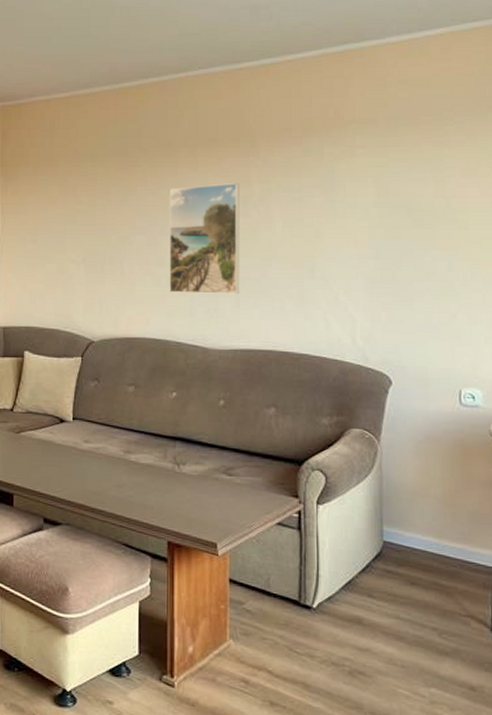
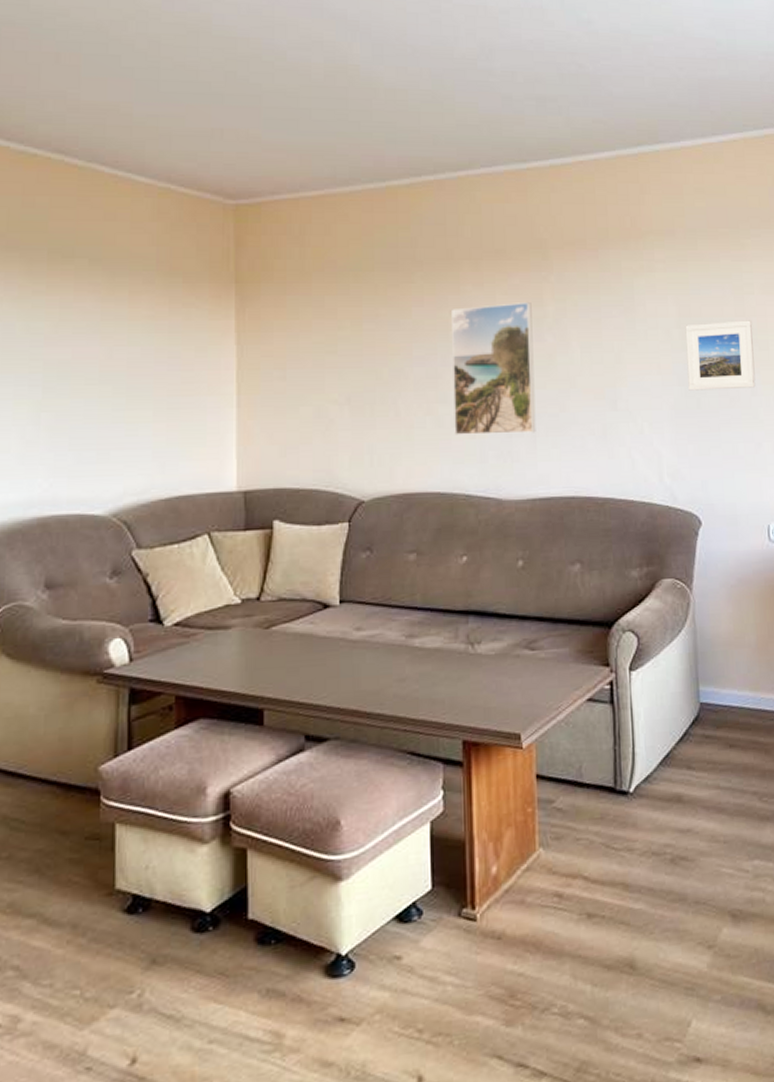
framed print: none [383,201,453,264] -> present [685,320,756,391]

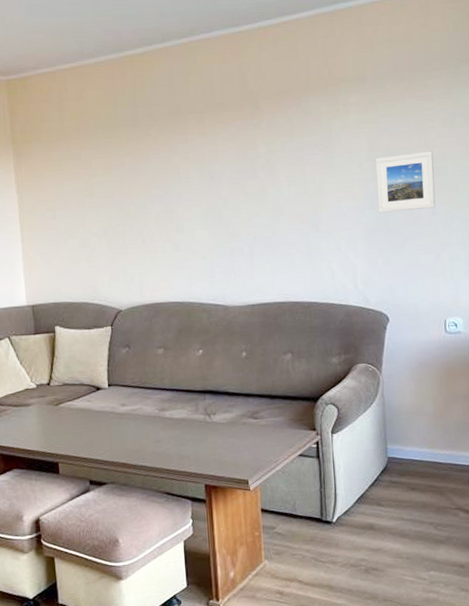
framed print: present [451,303,536,435] -> none [182,146,253,257]

